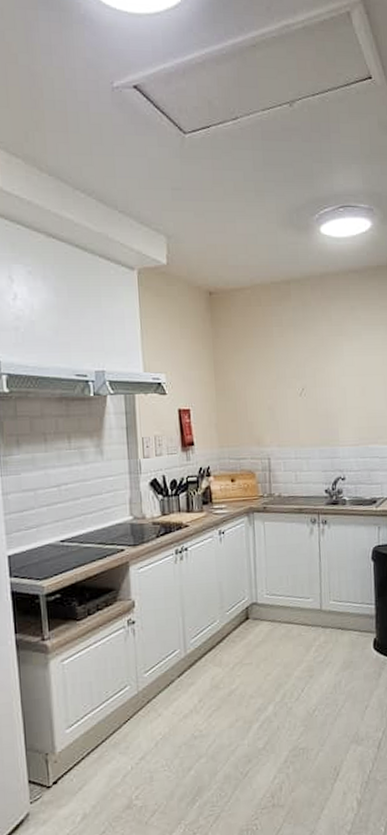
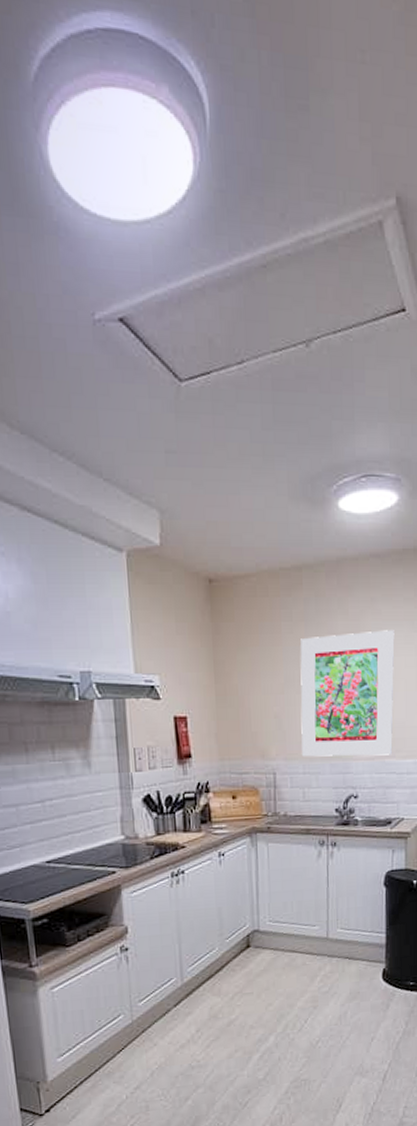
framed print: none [290,333,375,444] -> present [300,630,395,757]

